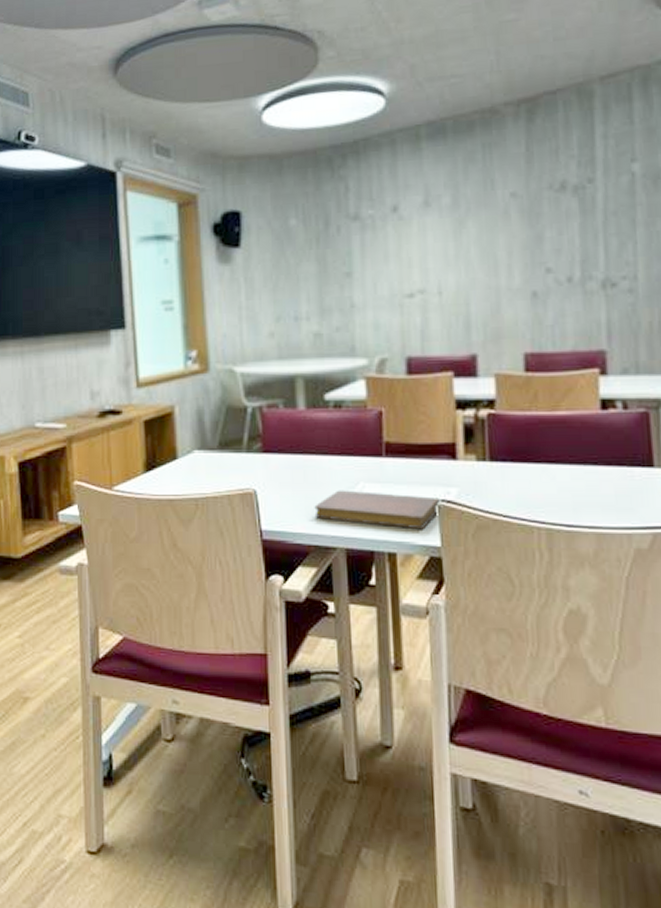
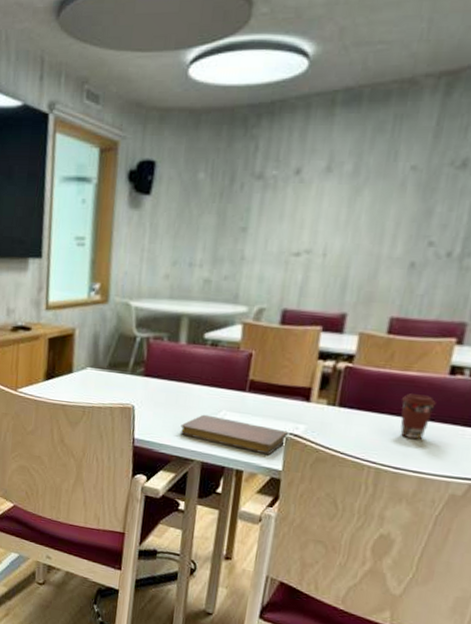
coffee cup: none [557,436,595,489] -> present [400,393,436,440]

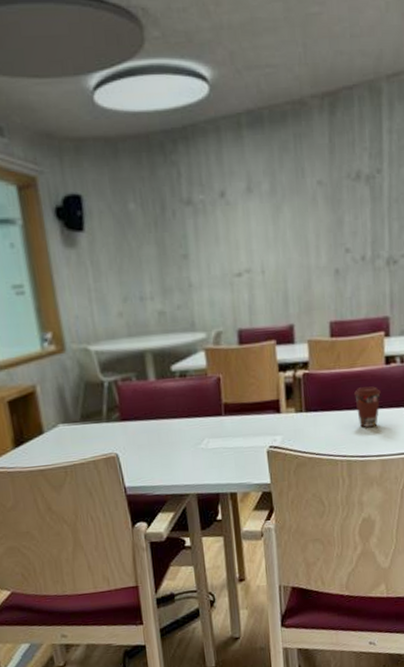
notebook: present [180,414,290,455] -> none [168,445,270,473]

